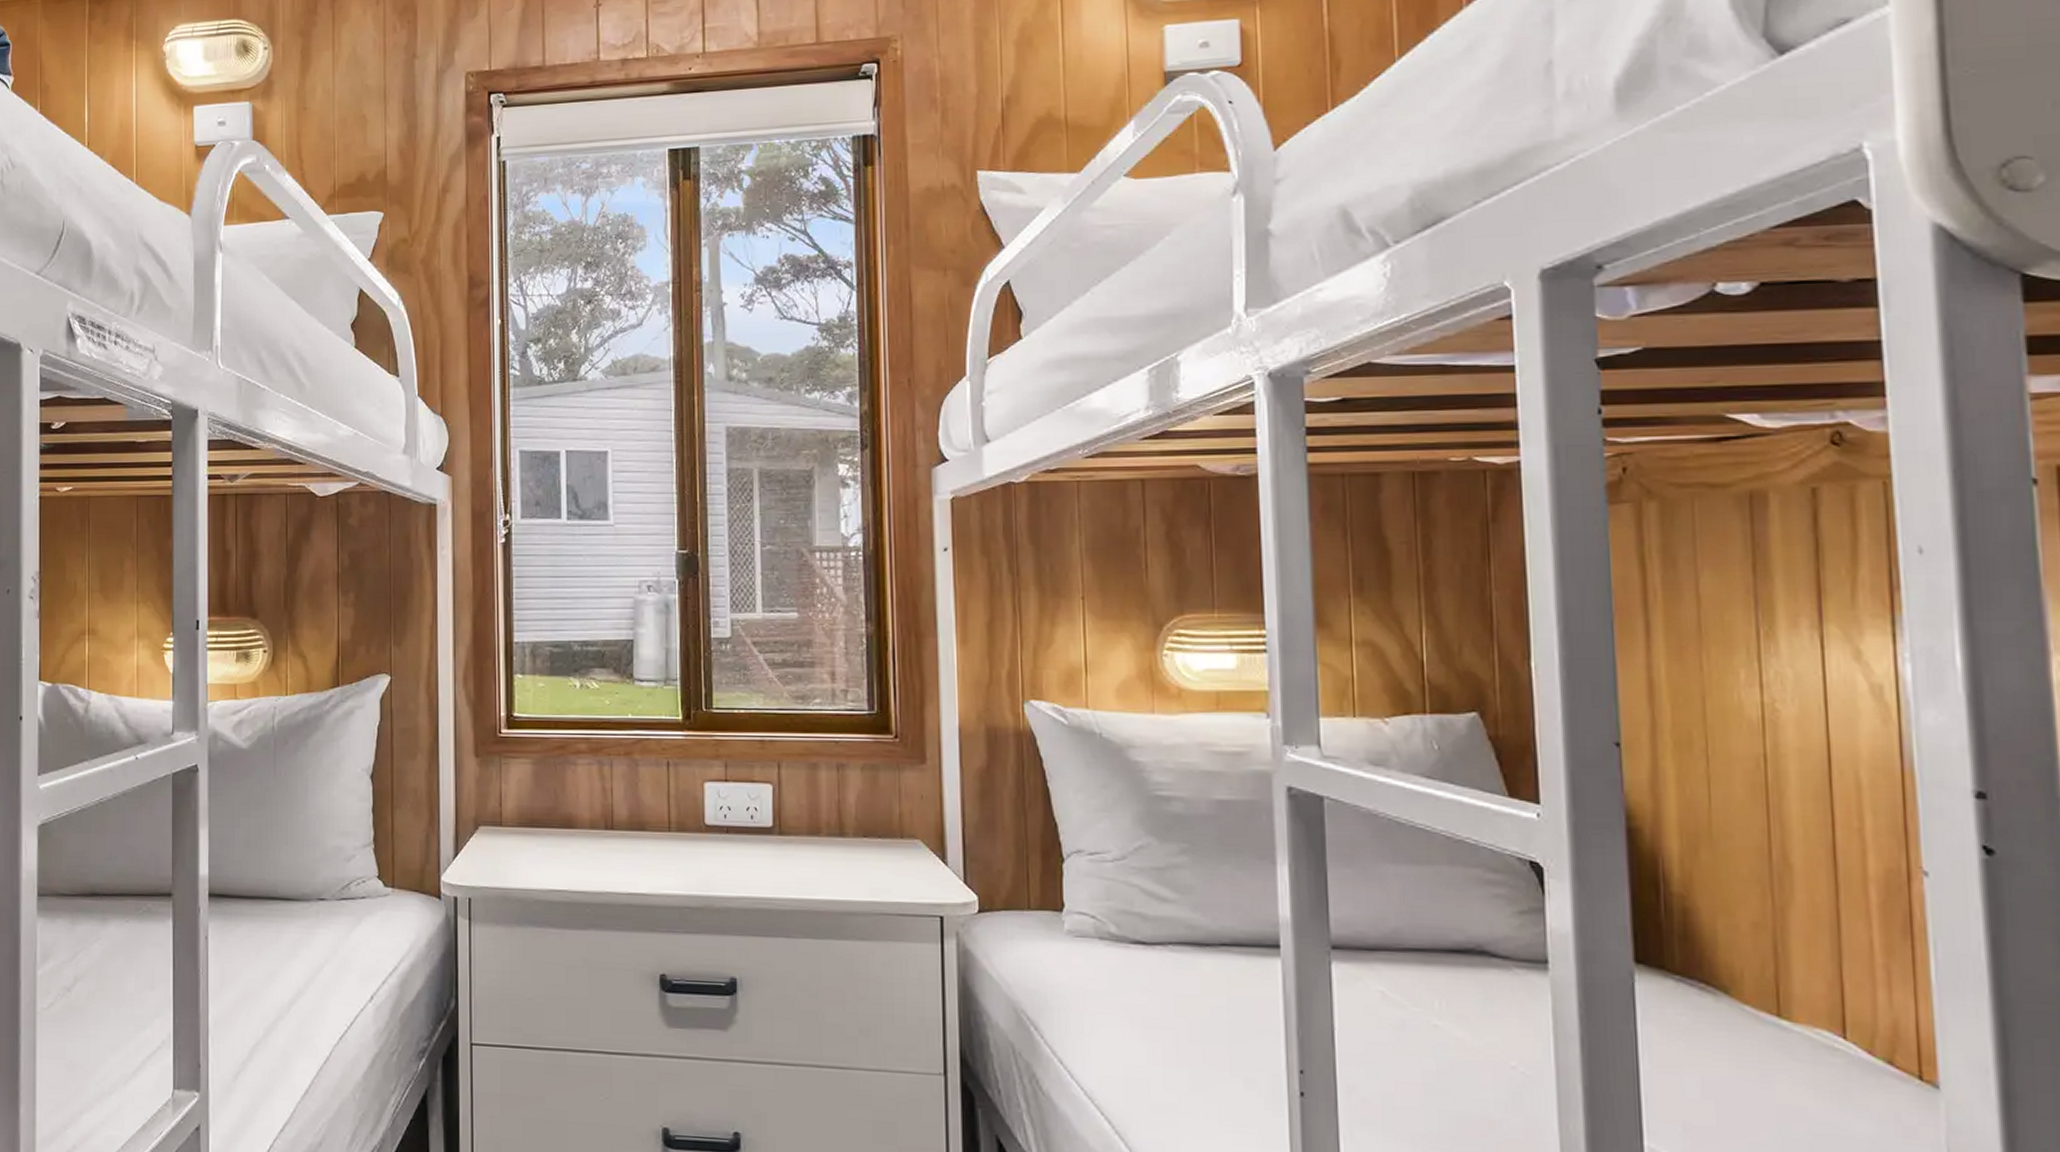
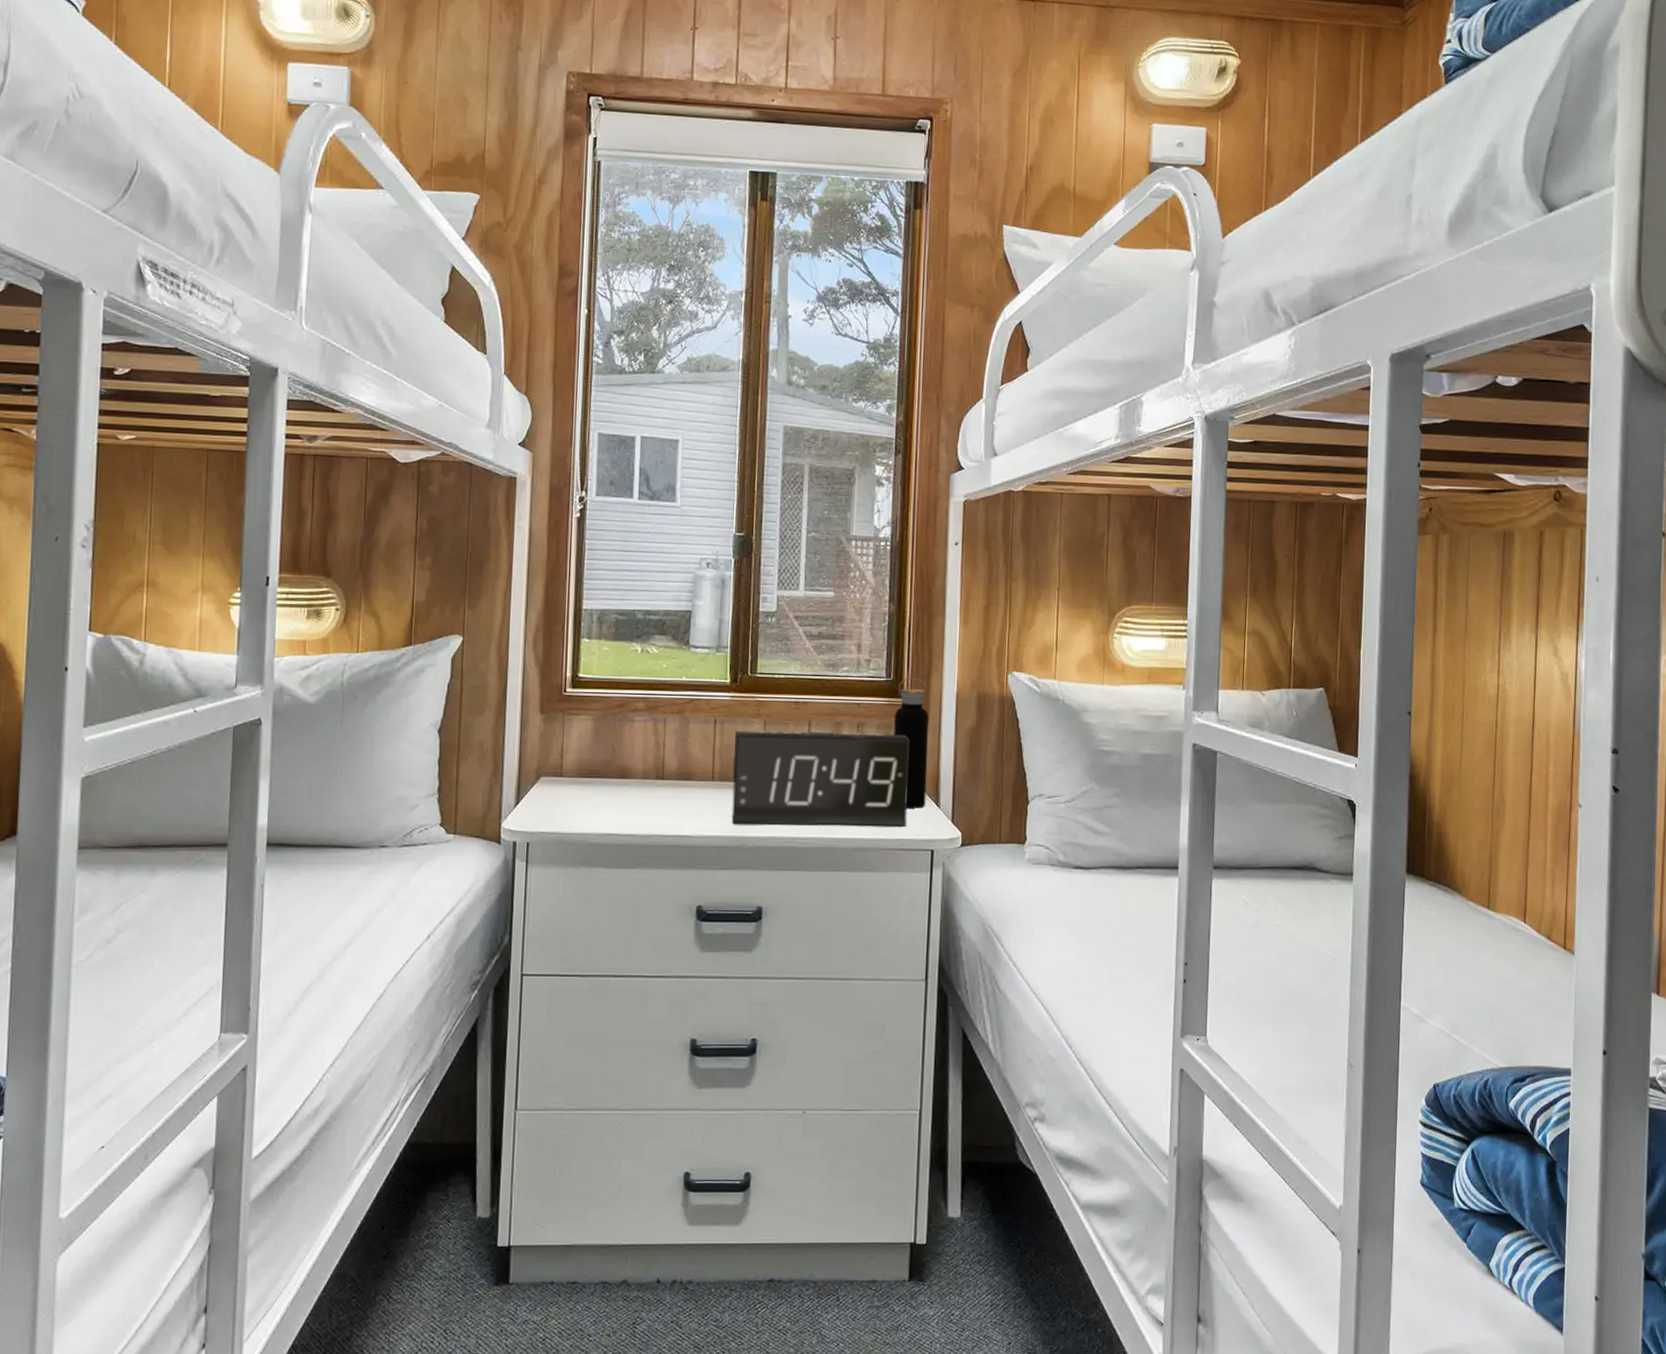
alarm clock: none [691,772,907,889] -> present [731,729,909,828]
water bottle: none [882,709,929,866] -> present [894,677,929,808]

